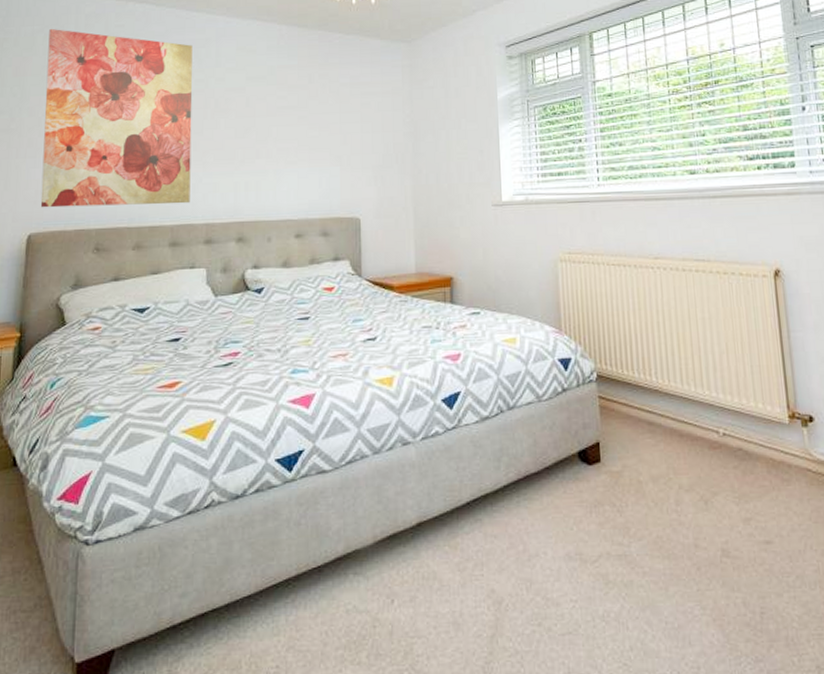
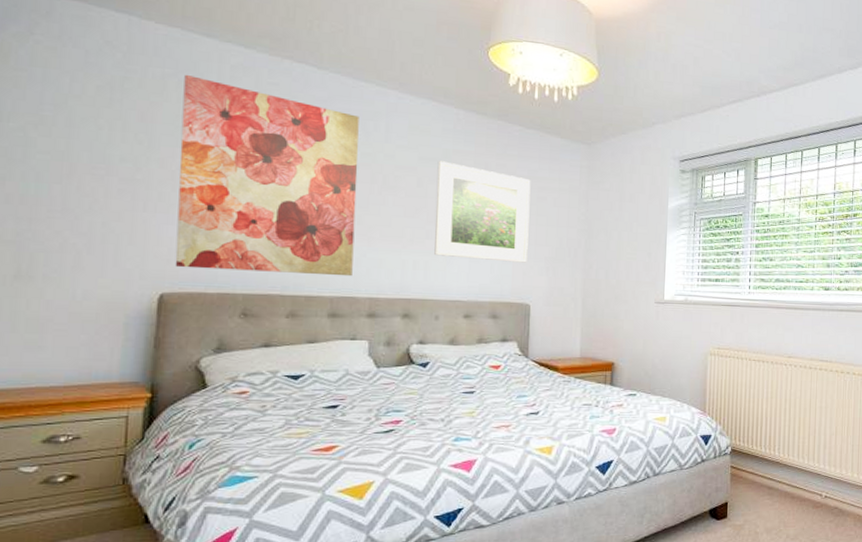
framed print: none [263,78,355,175] -> present [434,161,531,263]

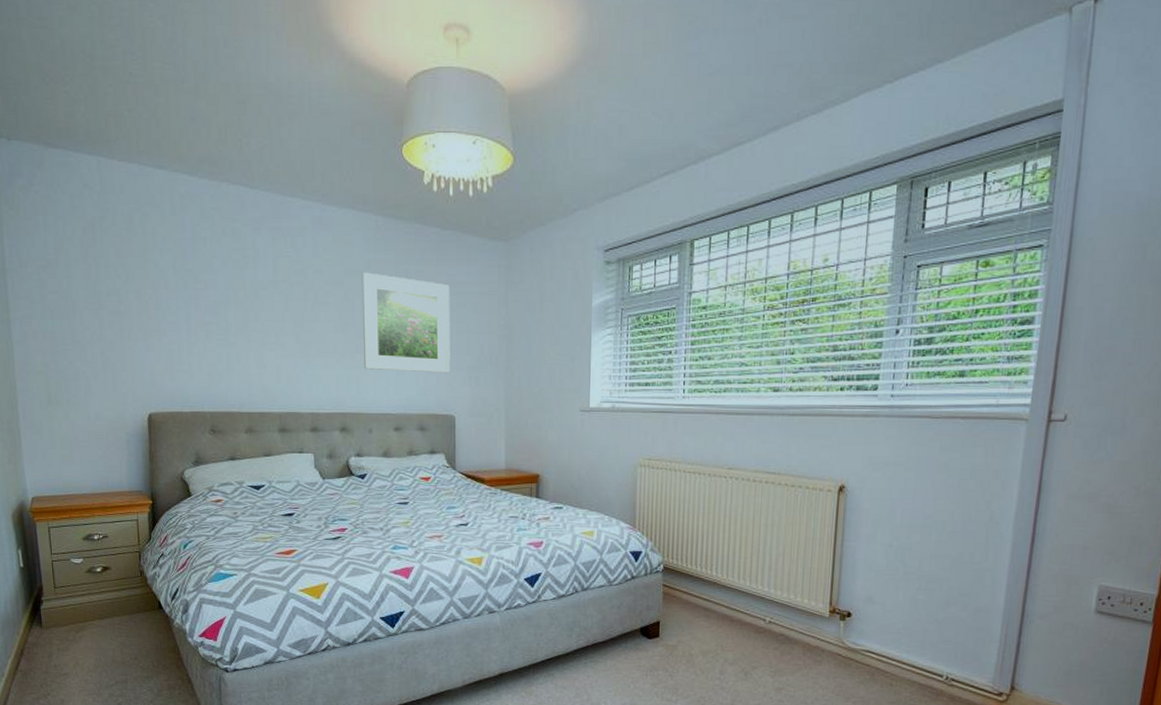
wall art: present [175,74,359,277] -> none [145,207,295,393]

